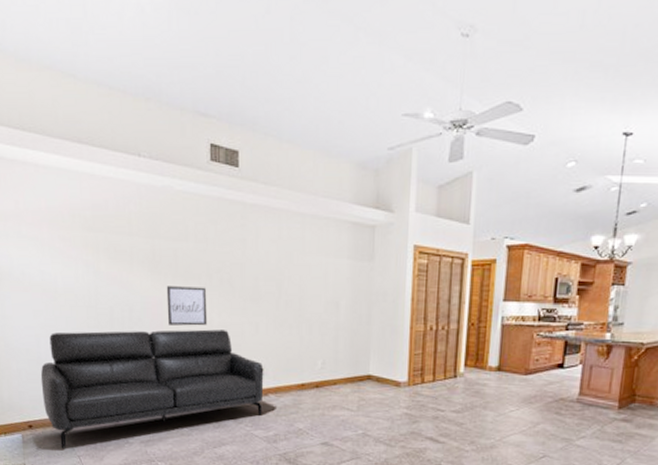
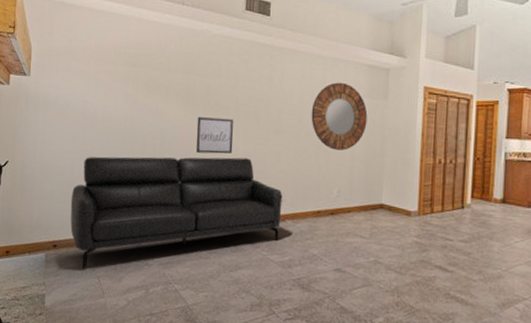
home mirror: none [290,243,352,319] -> present [311,82,368,150]

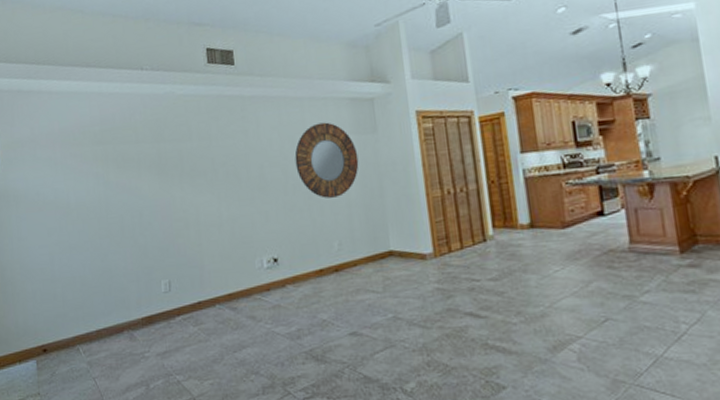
sofa: present [70,156,283,269] -> none [54,223,282,371]
wall art: present [195,117,234,154] -> none [174,182,217,226]

